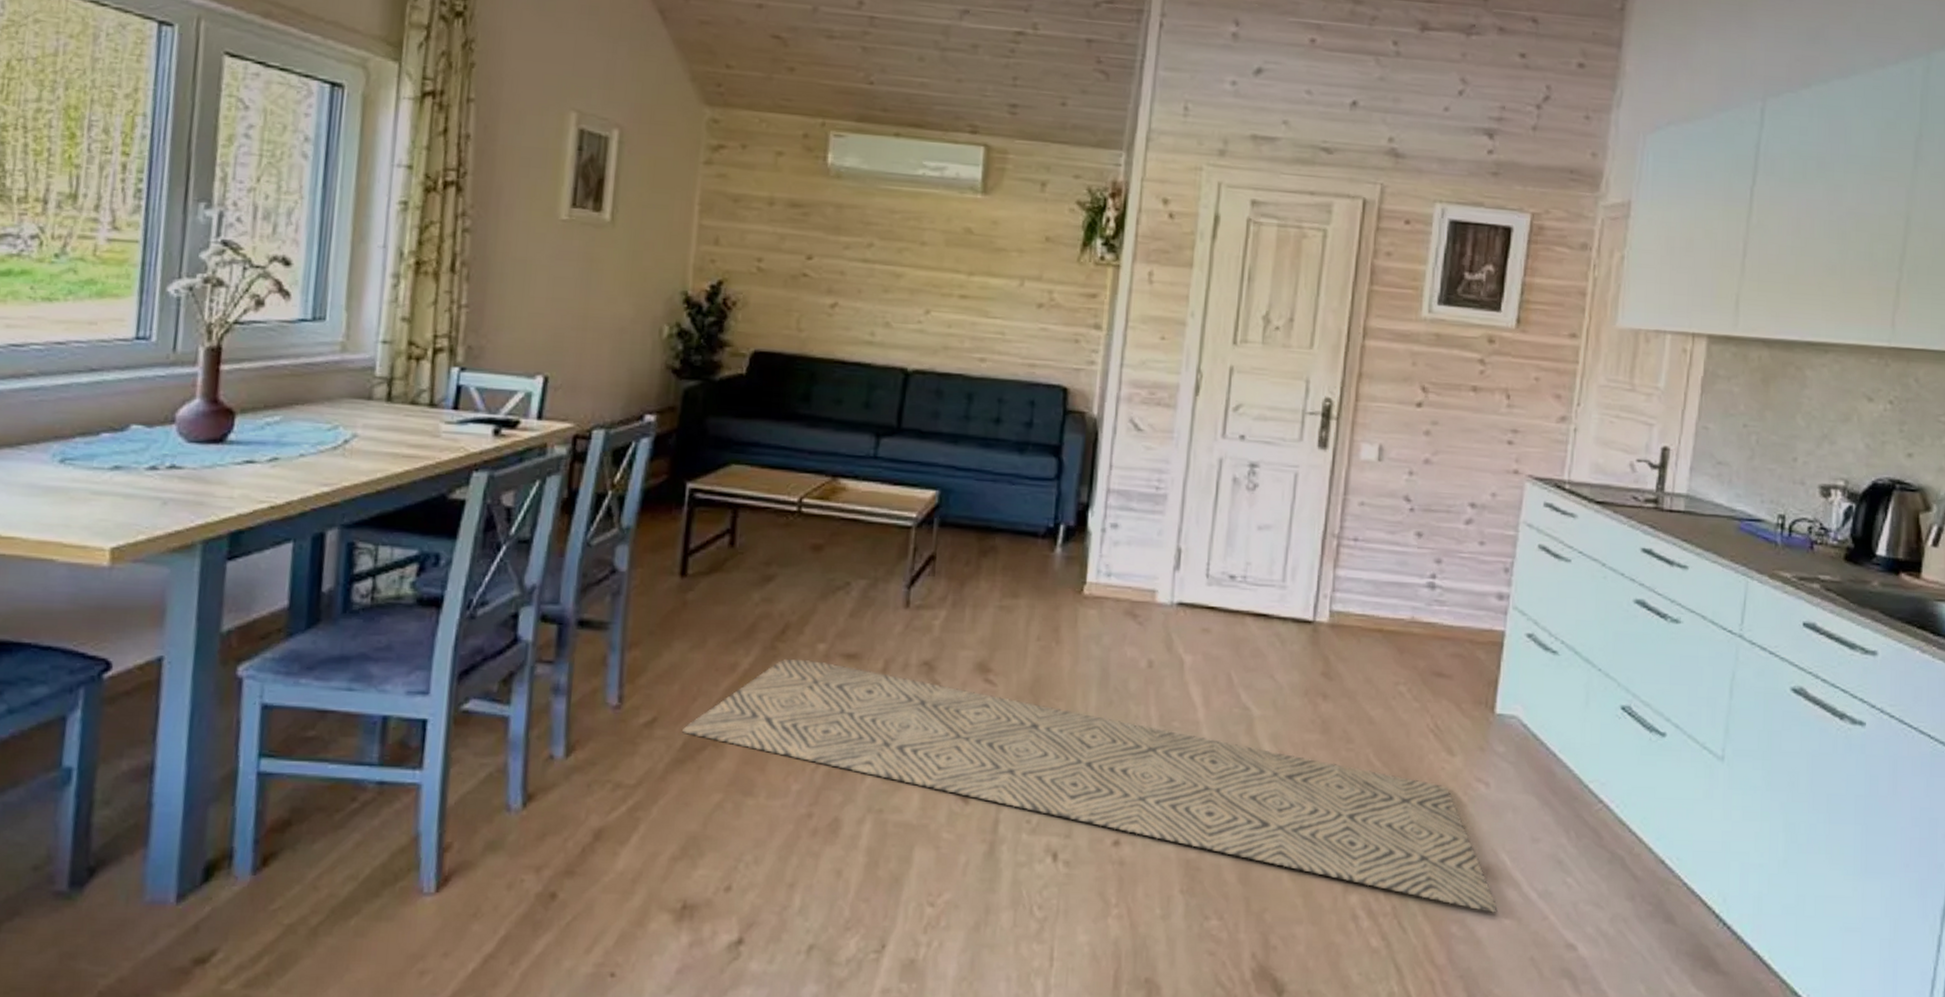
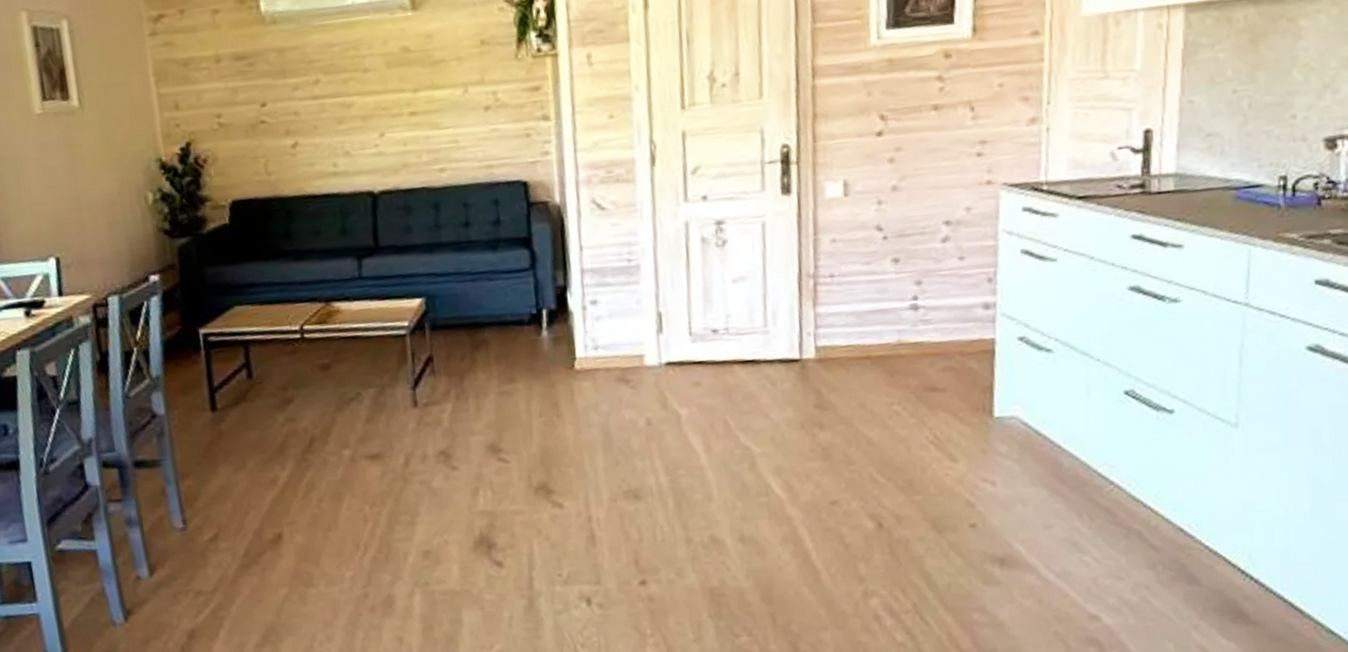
rug: present [682,658,1498,913] -> none [242,465,1017,598]

